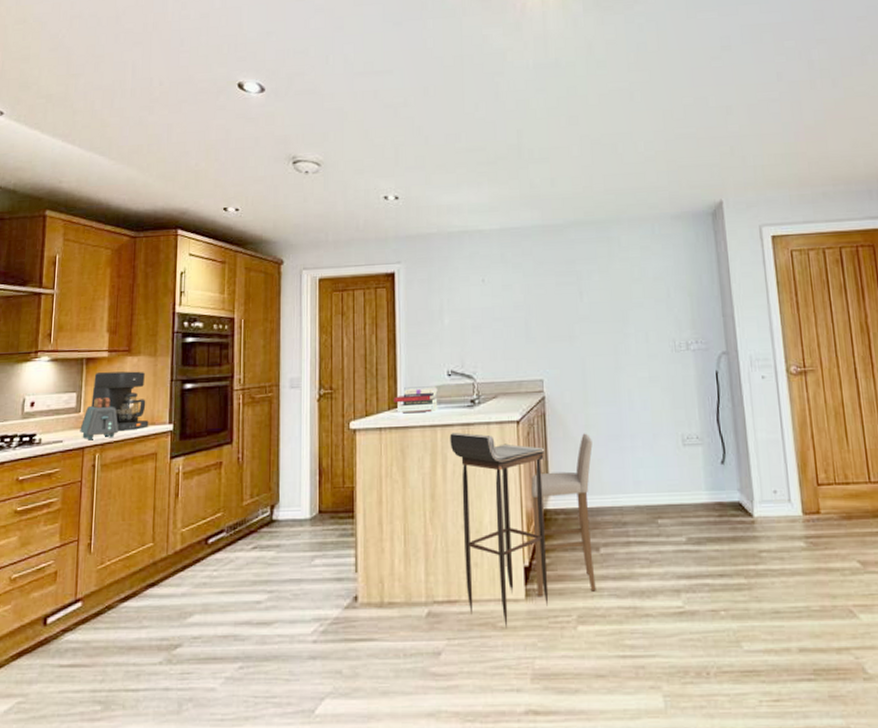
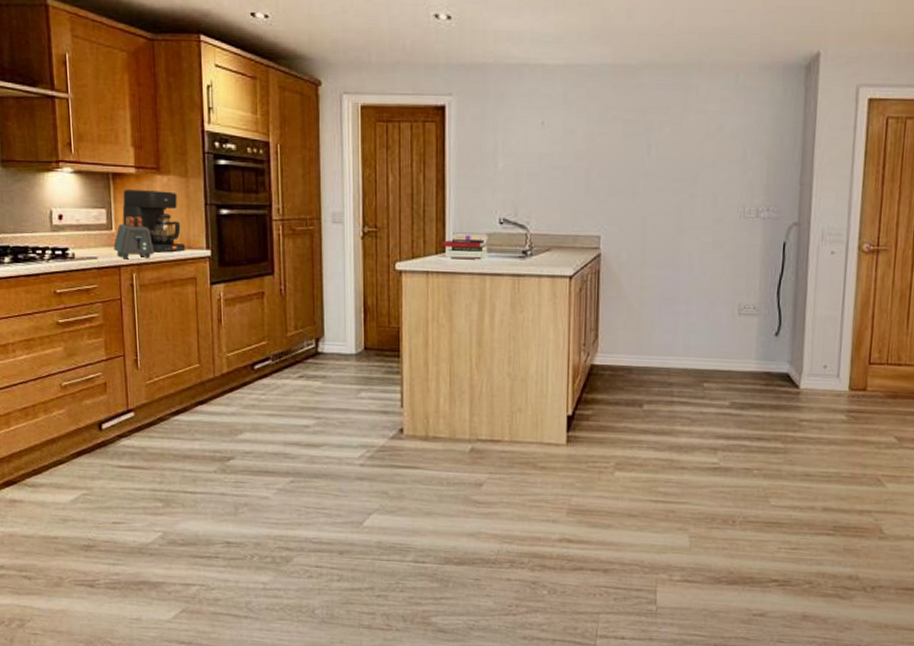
bar stool: present [450,432,549,629] -> none [499,282,597,469]
bar stool: present [531,433,596,596] -> none [578,294,646,443]

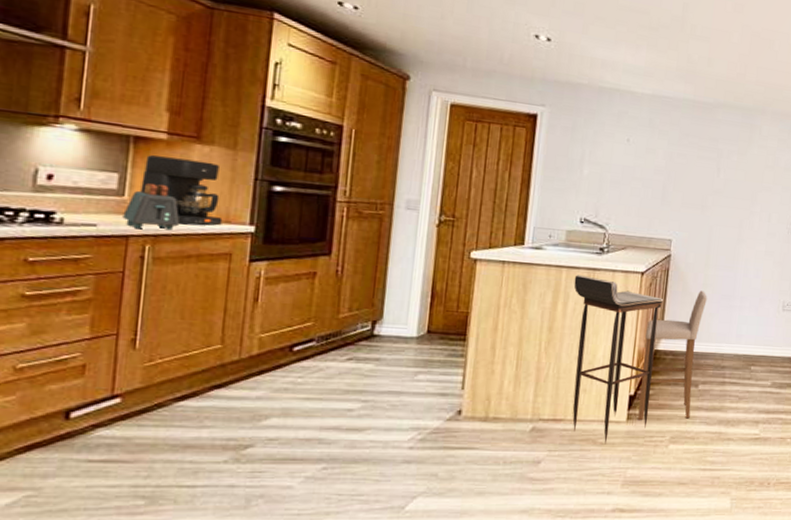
books: present [441,233,489,260] -> none [521,228,568,254]
bar stool: none [499,282,597,469] -> present [572,275,664,445]
bar stool: none [578,294,646,443] -> present [638,290,707,420]

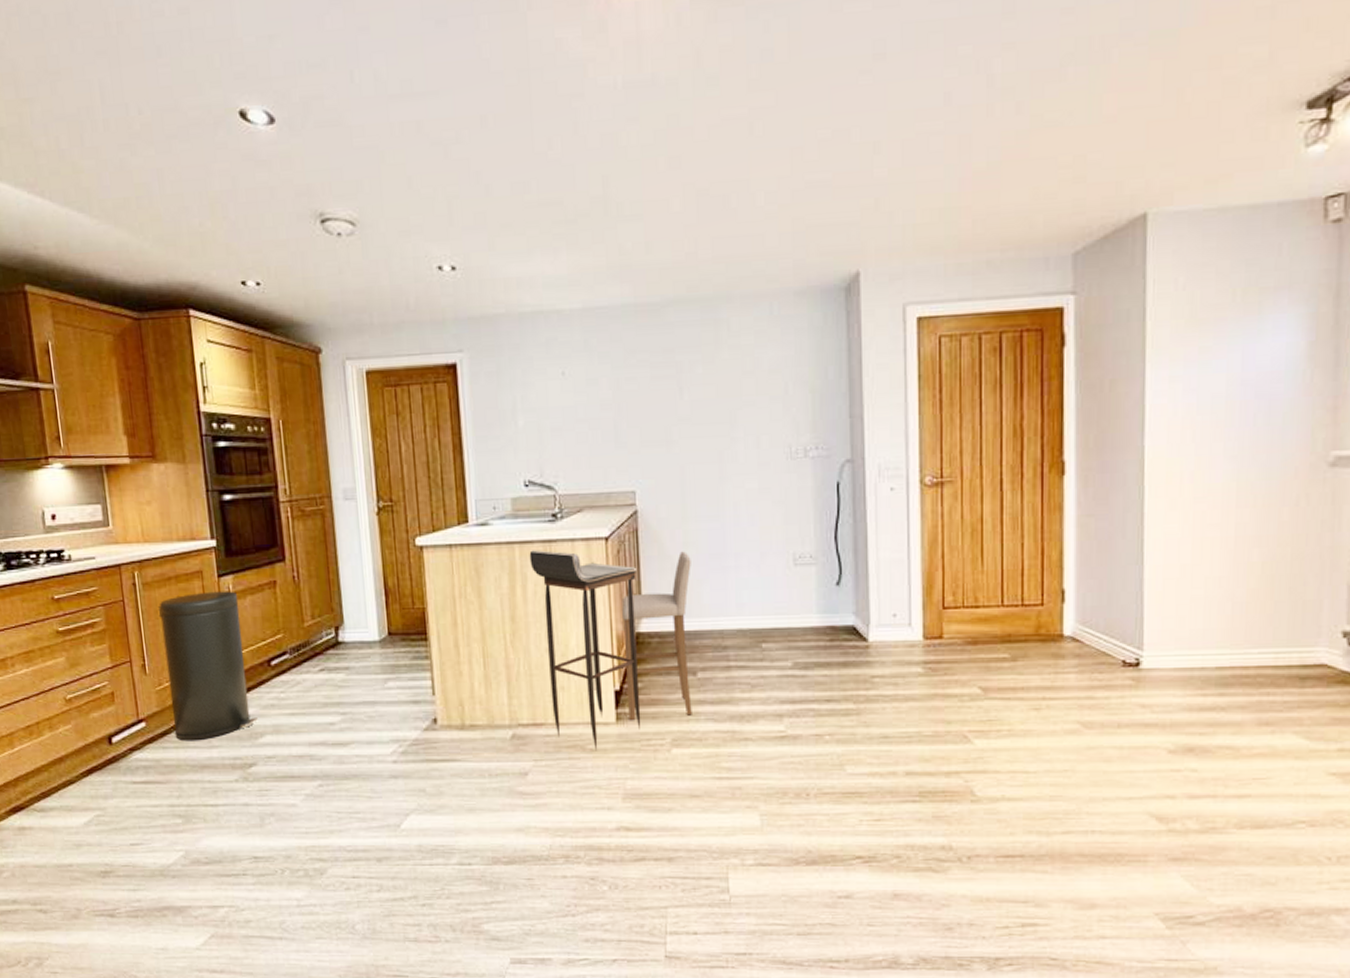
toaster: present [122,183,180,231] -> none [112,510,156,557]
coffee maker: present [140,155,223,226] -> none [118,480,189,547]
pedal bin: none [157,274,269,420] -> present [159,591,258,741]

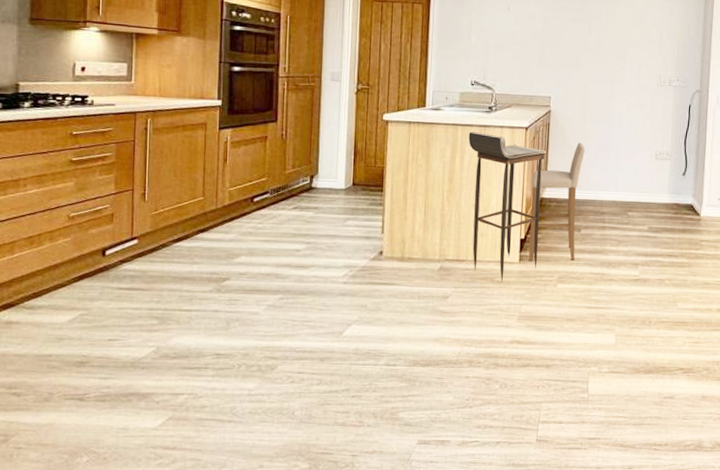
pedal bin: present [159,591,258,741] -> none [162,140,236,258]

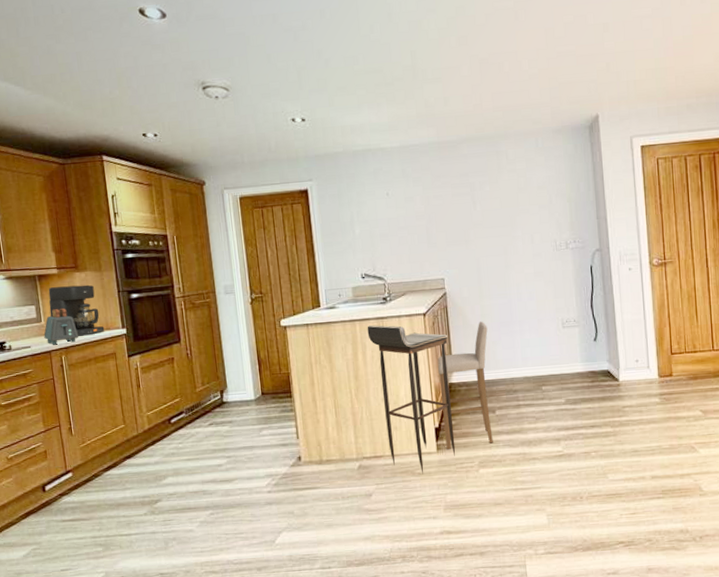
toaster: none [131,70,170,107] -> present [44,308,79,345]
coffee maker: none [142,47,199,102] -> present [48,284,105,336]

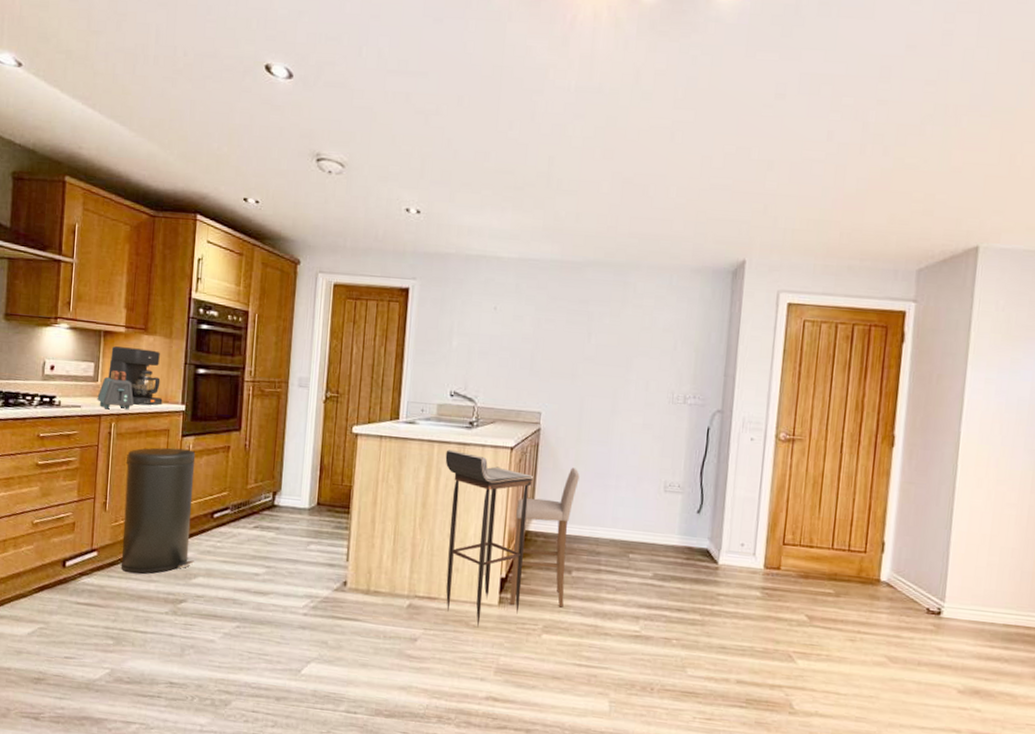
pedal bin: none [82,367,161,486] -> present [121,447,196,574]

